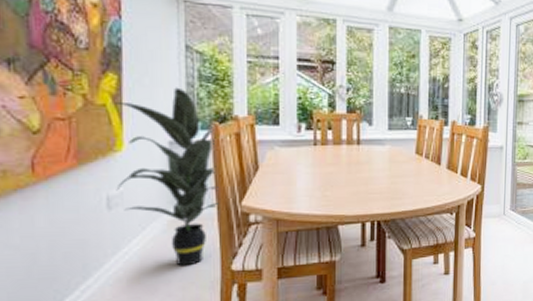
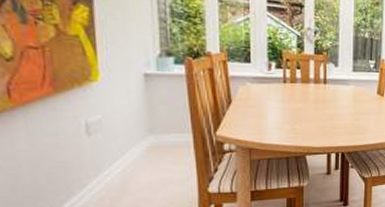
indoor plant: present [113,87,231,266] -> none [86,22,203,188]

